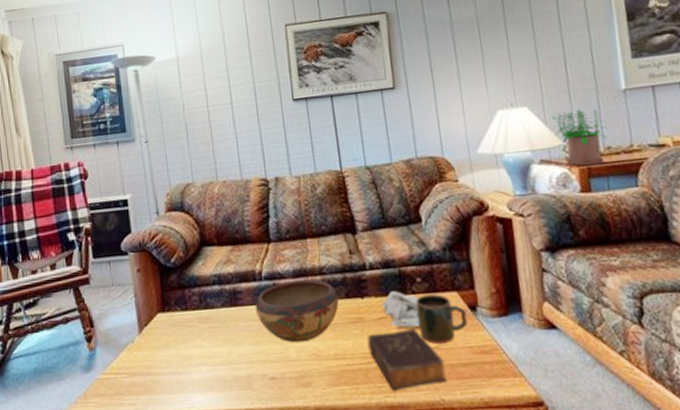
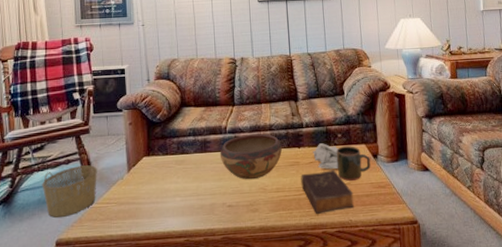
basket: none [37,324,103,392] -> present [42,165,97,218]
potted plant: present [551,109,607,167] -> none [435,21,470,61]

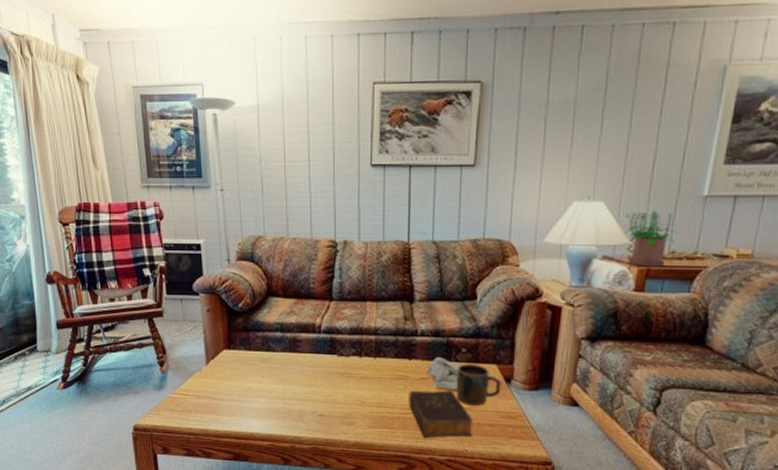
basket: present [42,165,97,218] -> none [115,351,173,403]
decorative bowl: present [219,133,282,180] -> none [311,337,388,390]
potted plant: none [435,21,470,61] -> present [624,210,677,267]

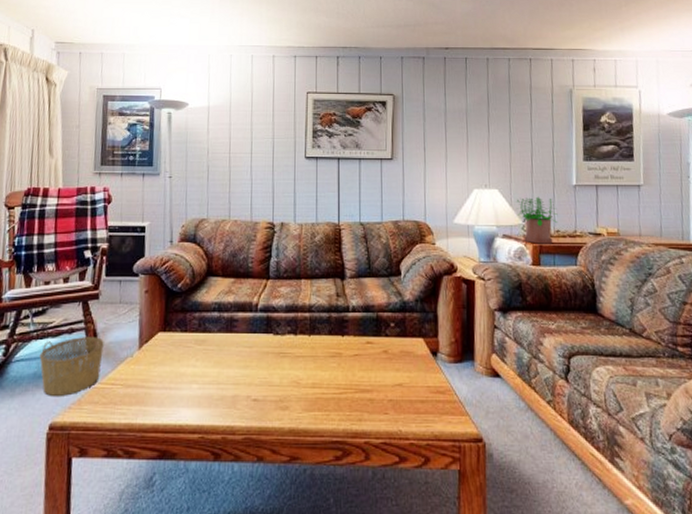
basket: none [115,351,173,403] -> present [39,337,104,396]
book: present [408,390,474,438] -> none [342,366,406,419]
tissue: present [427,357,461,390] -> none [359,333,391,366]
mug: present [456,364,501,406] -> none [387,338,429,381]

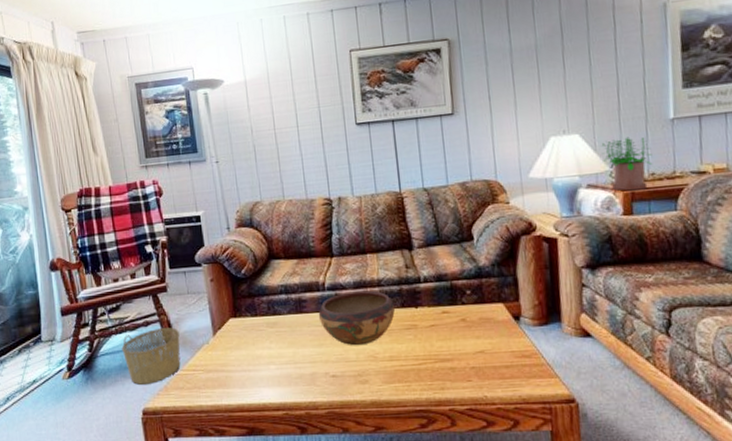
decorative bowl: none [247,315,322,370] -> present [318,290,395,346]

